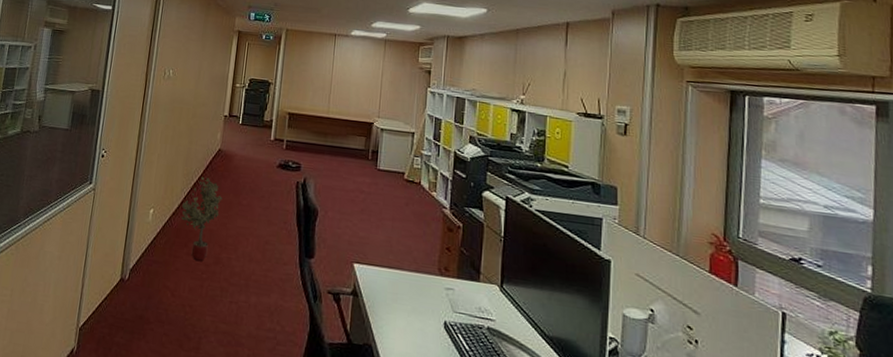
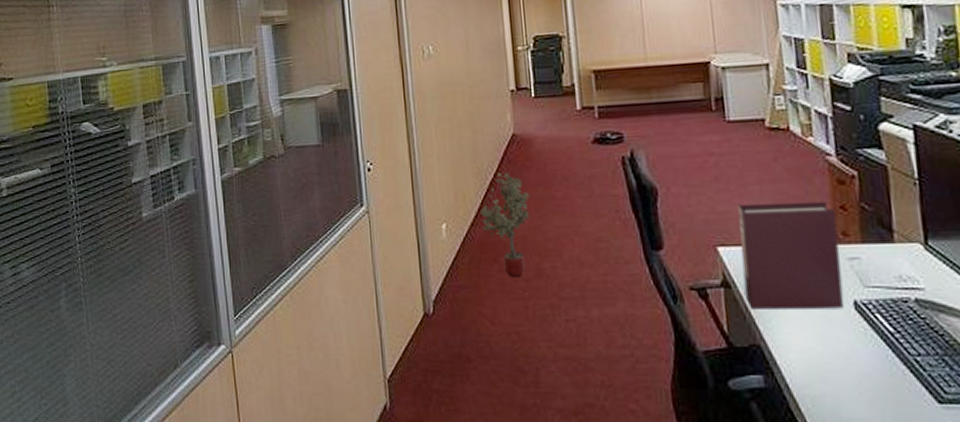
binder: none [367,233,443,326] -> present [737,201,845,309]

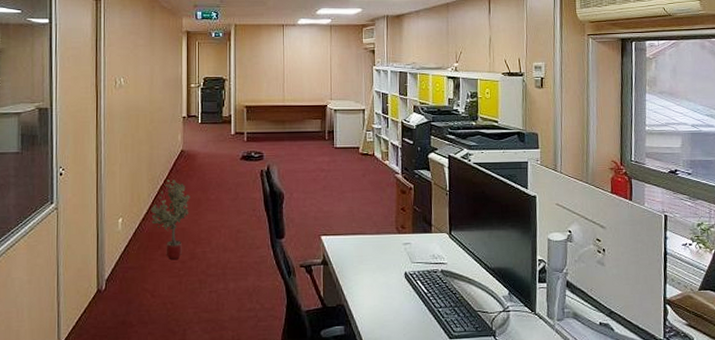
binder: present [737,201,845,309] -> none [336,204,399,280]

